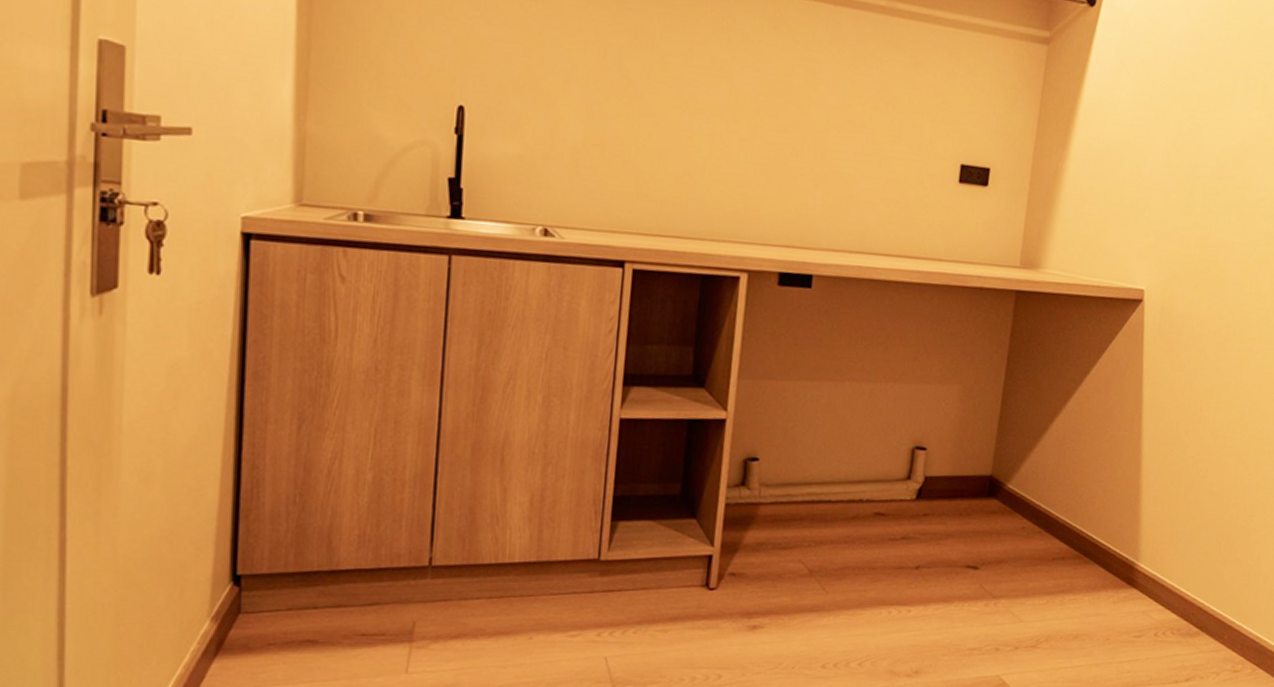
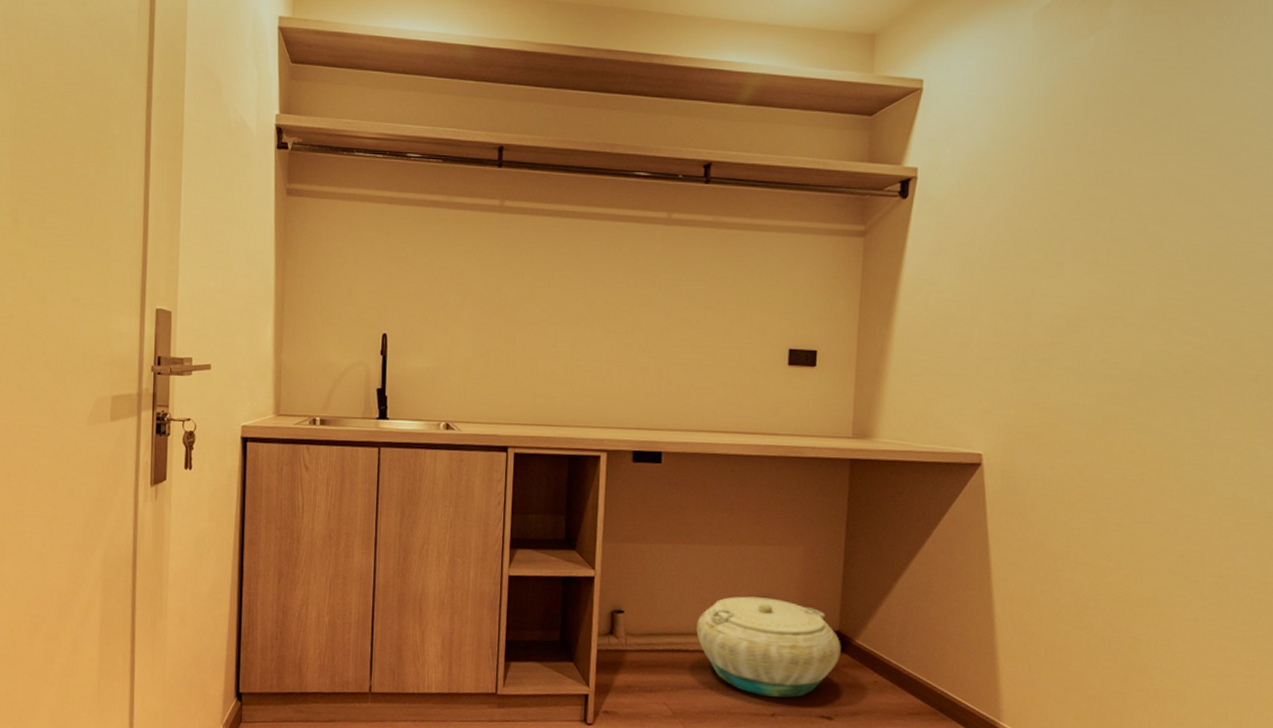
basket: none [840,439,993,549] -> present [696,596,841,698]

